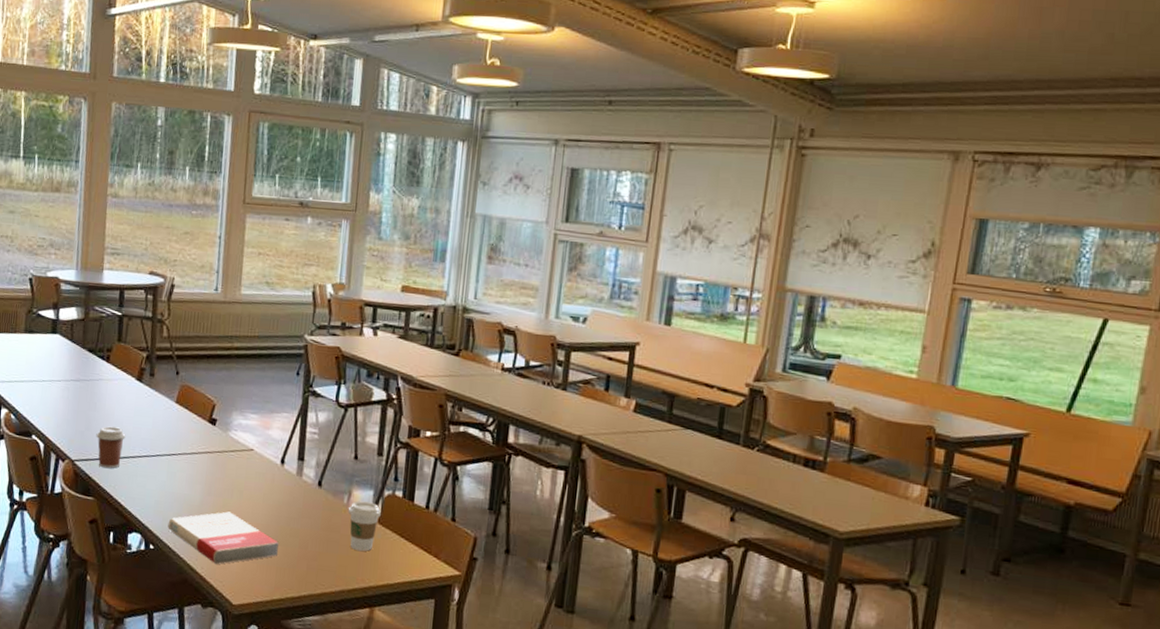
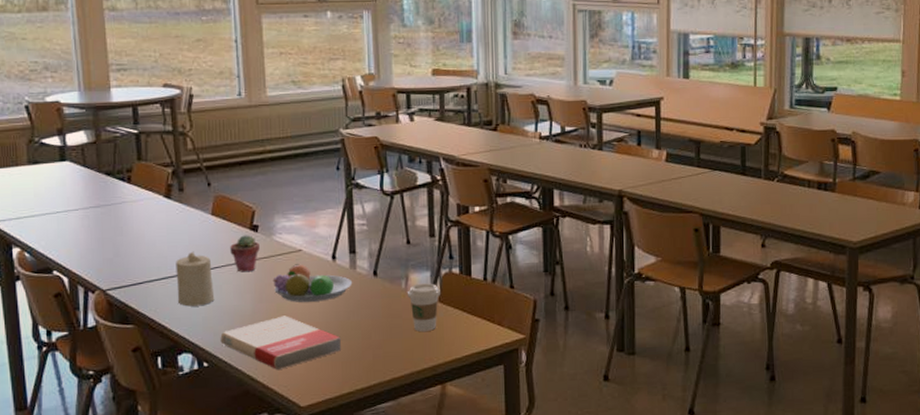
coffee cup: present [96,426,126,469] -> none [127,249,161,293]
candle: none [135,435,169,490] -> present [176,251,215,307]
potted succulent: none [188,427,215,464] -> present [230,235,260,272]
fruit bowl: none [223,462,298,504] -> present [273,264,353,302]

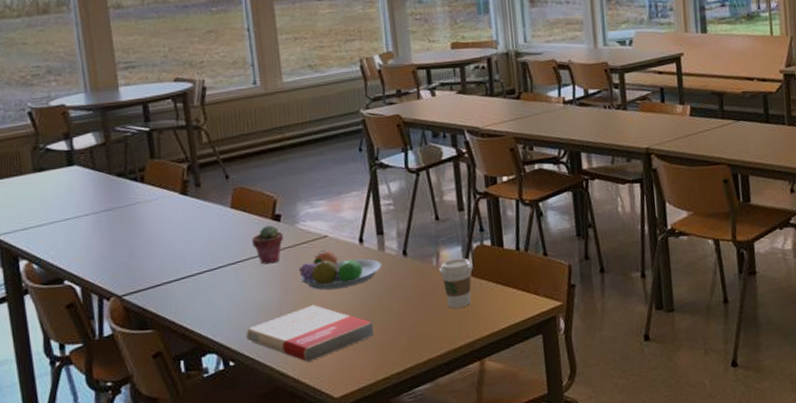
candle: present [176,251,215,307] -> none [195,247,238,305]

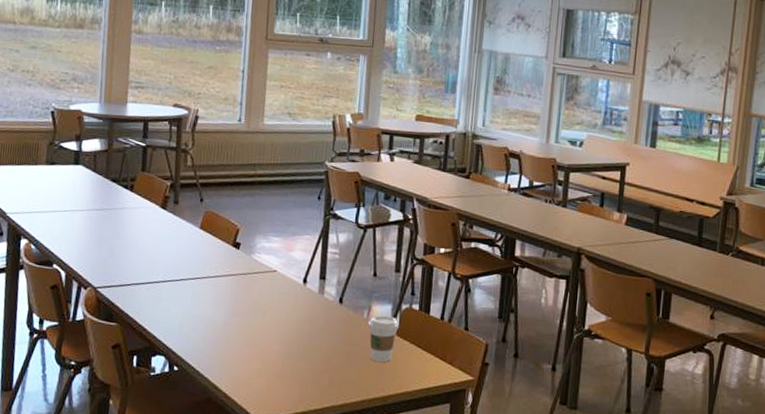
book: present [246,305,374,363] -> none [192,331,302,383]
potted succulent: present [252,225,283,265] -> none [212,251,239,286]
fruit bowl: present [298,250,382,291] -> none [247,283,319,322]

